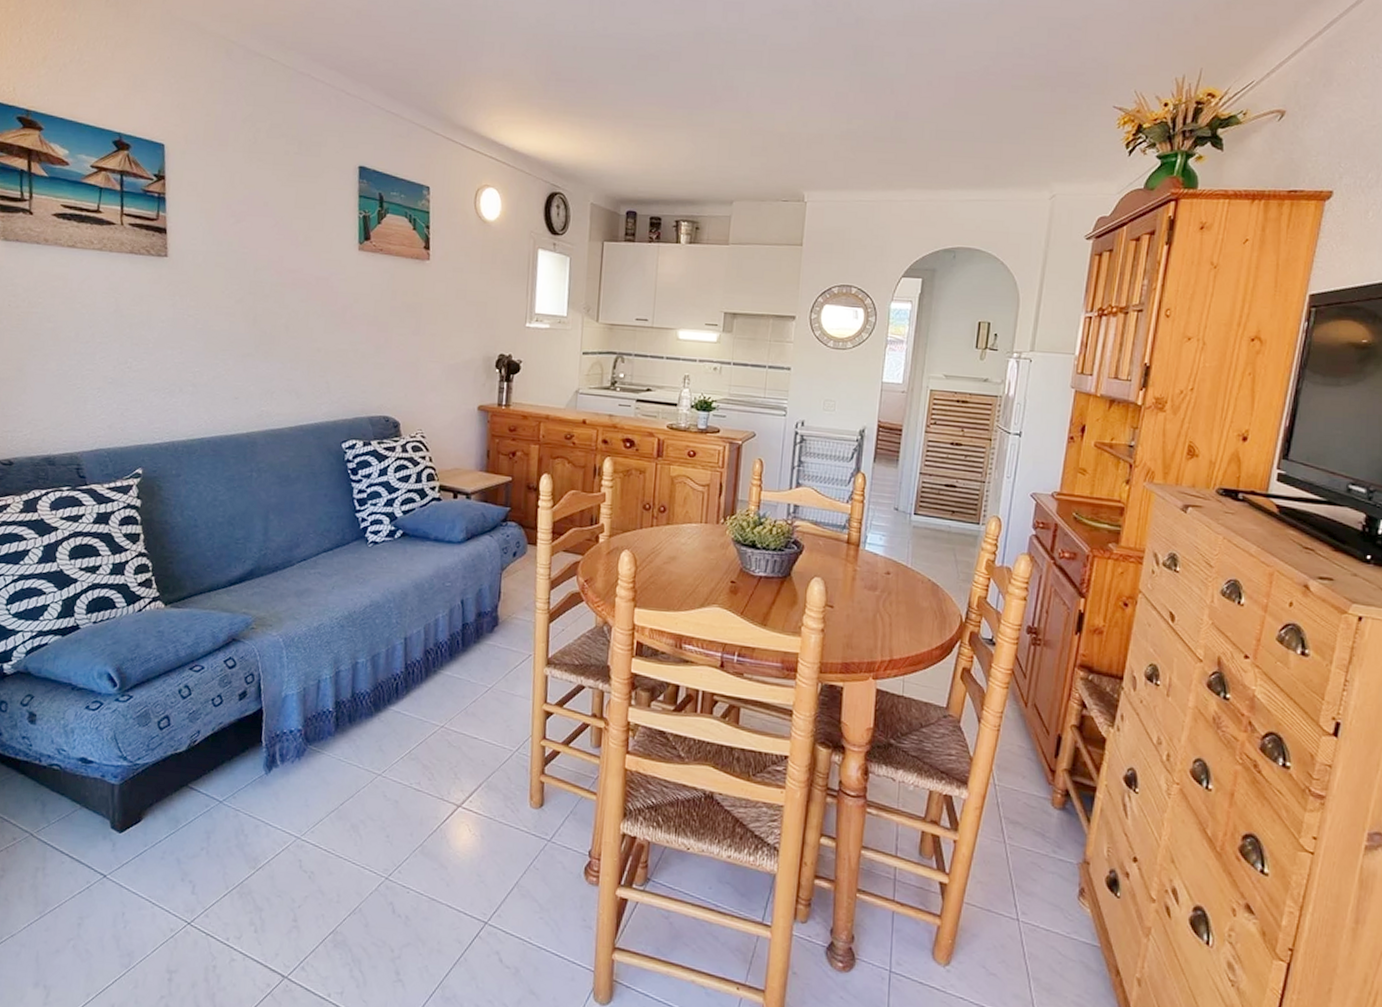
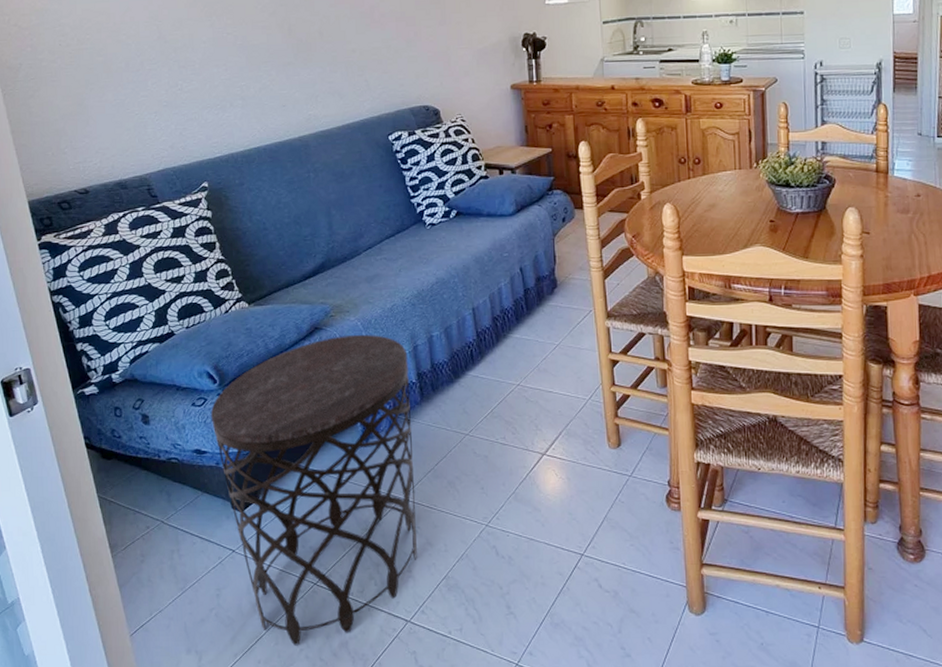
side table: none [103,651,328,992] -> present [210,334,417,646]

